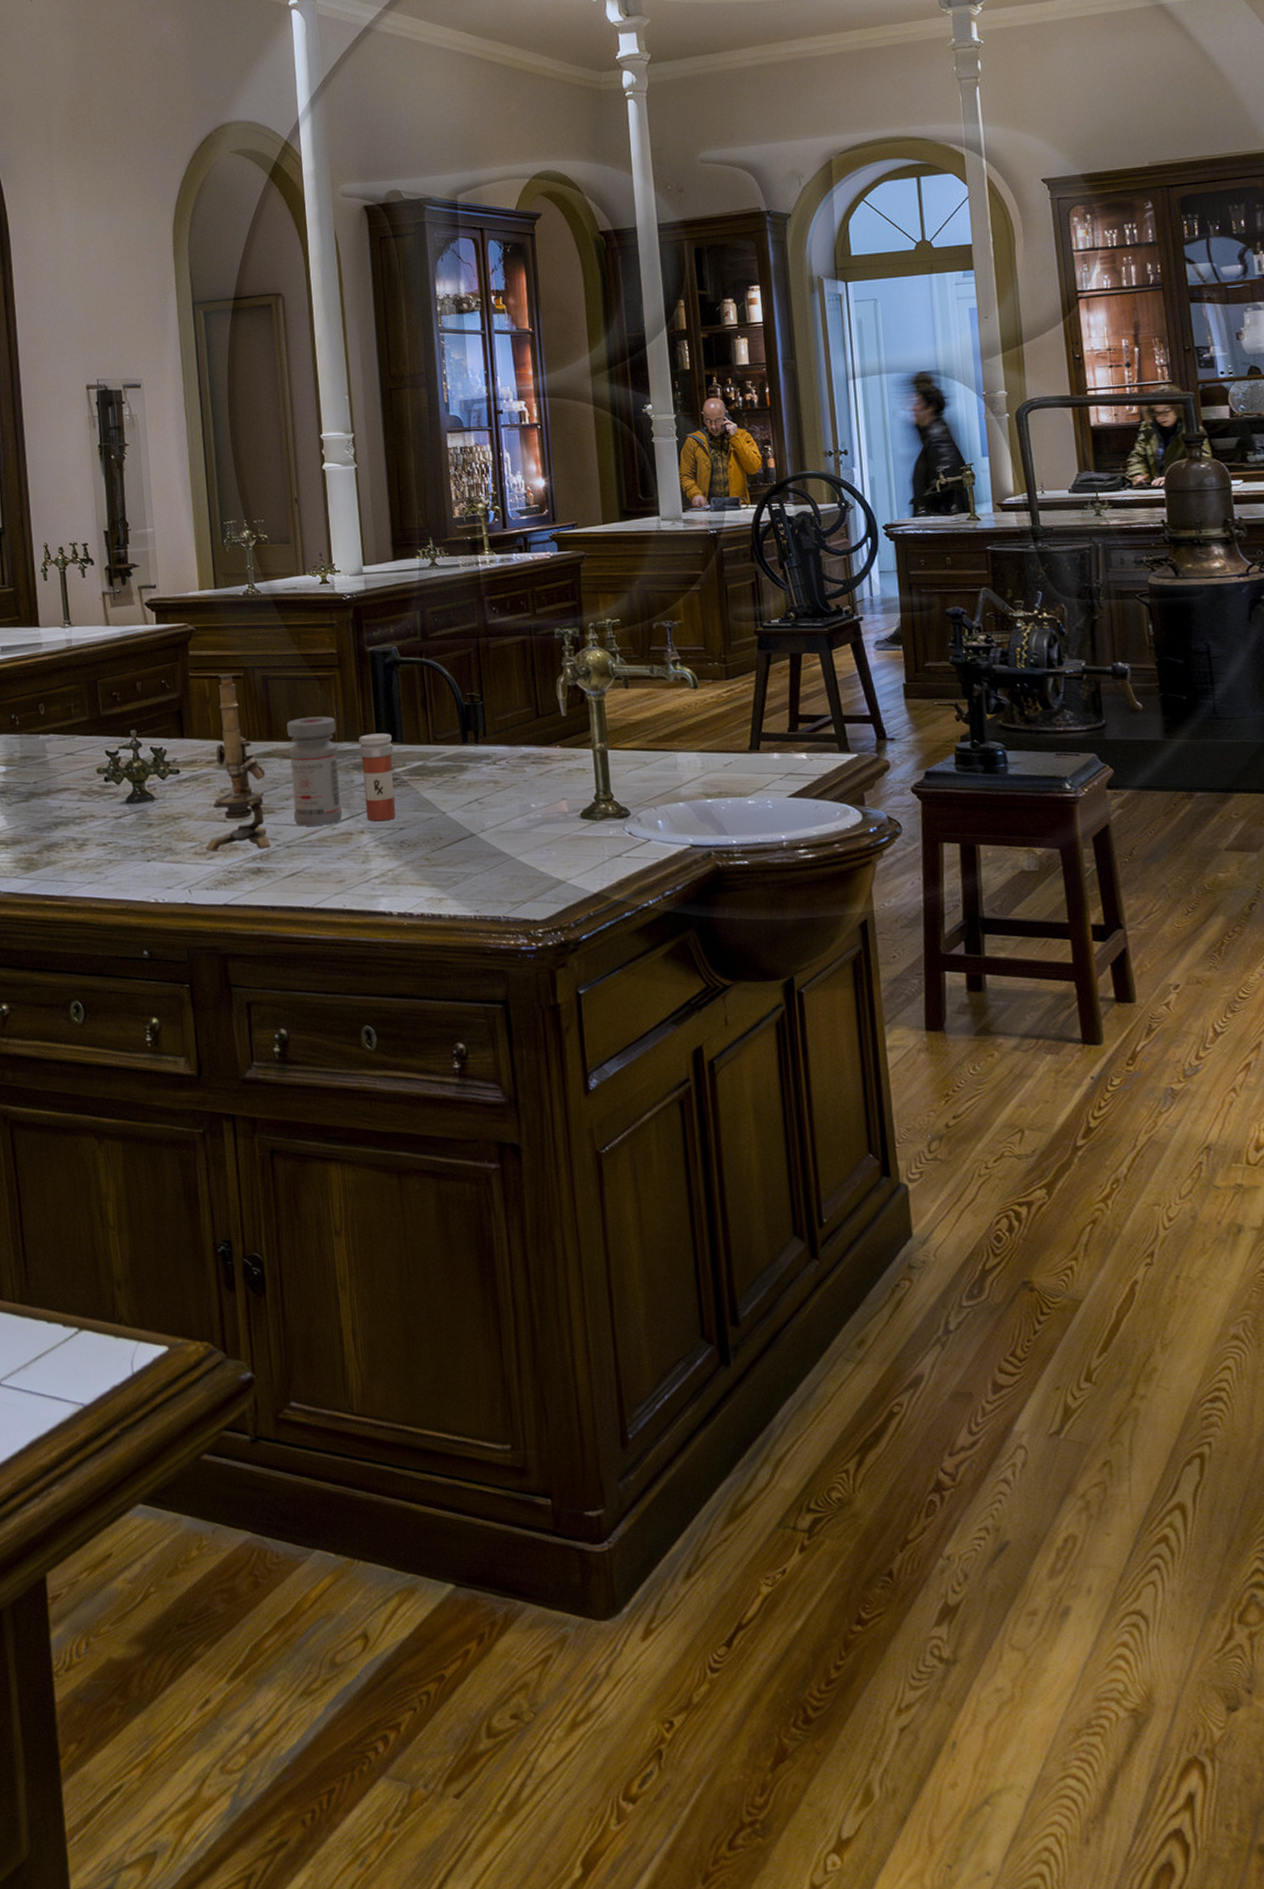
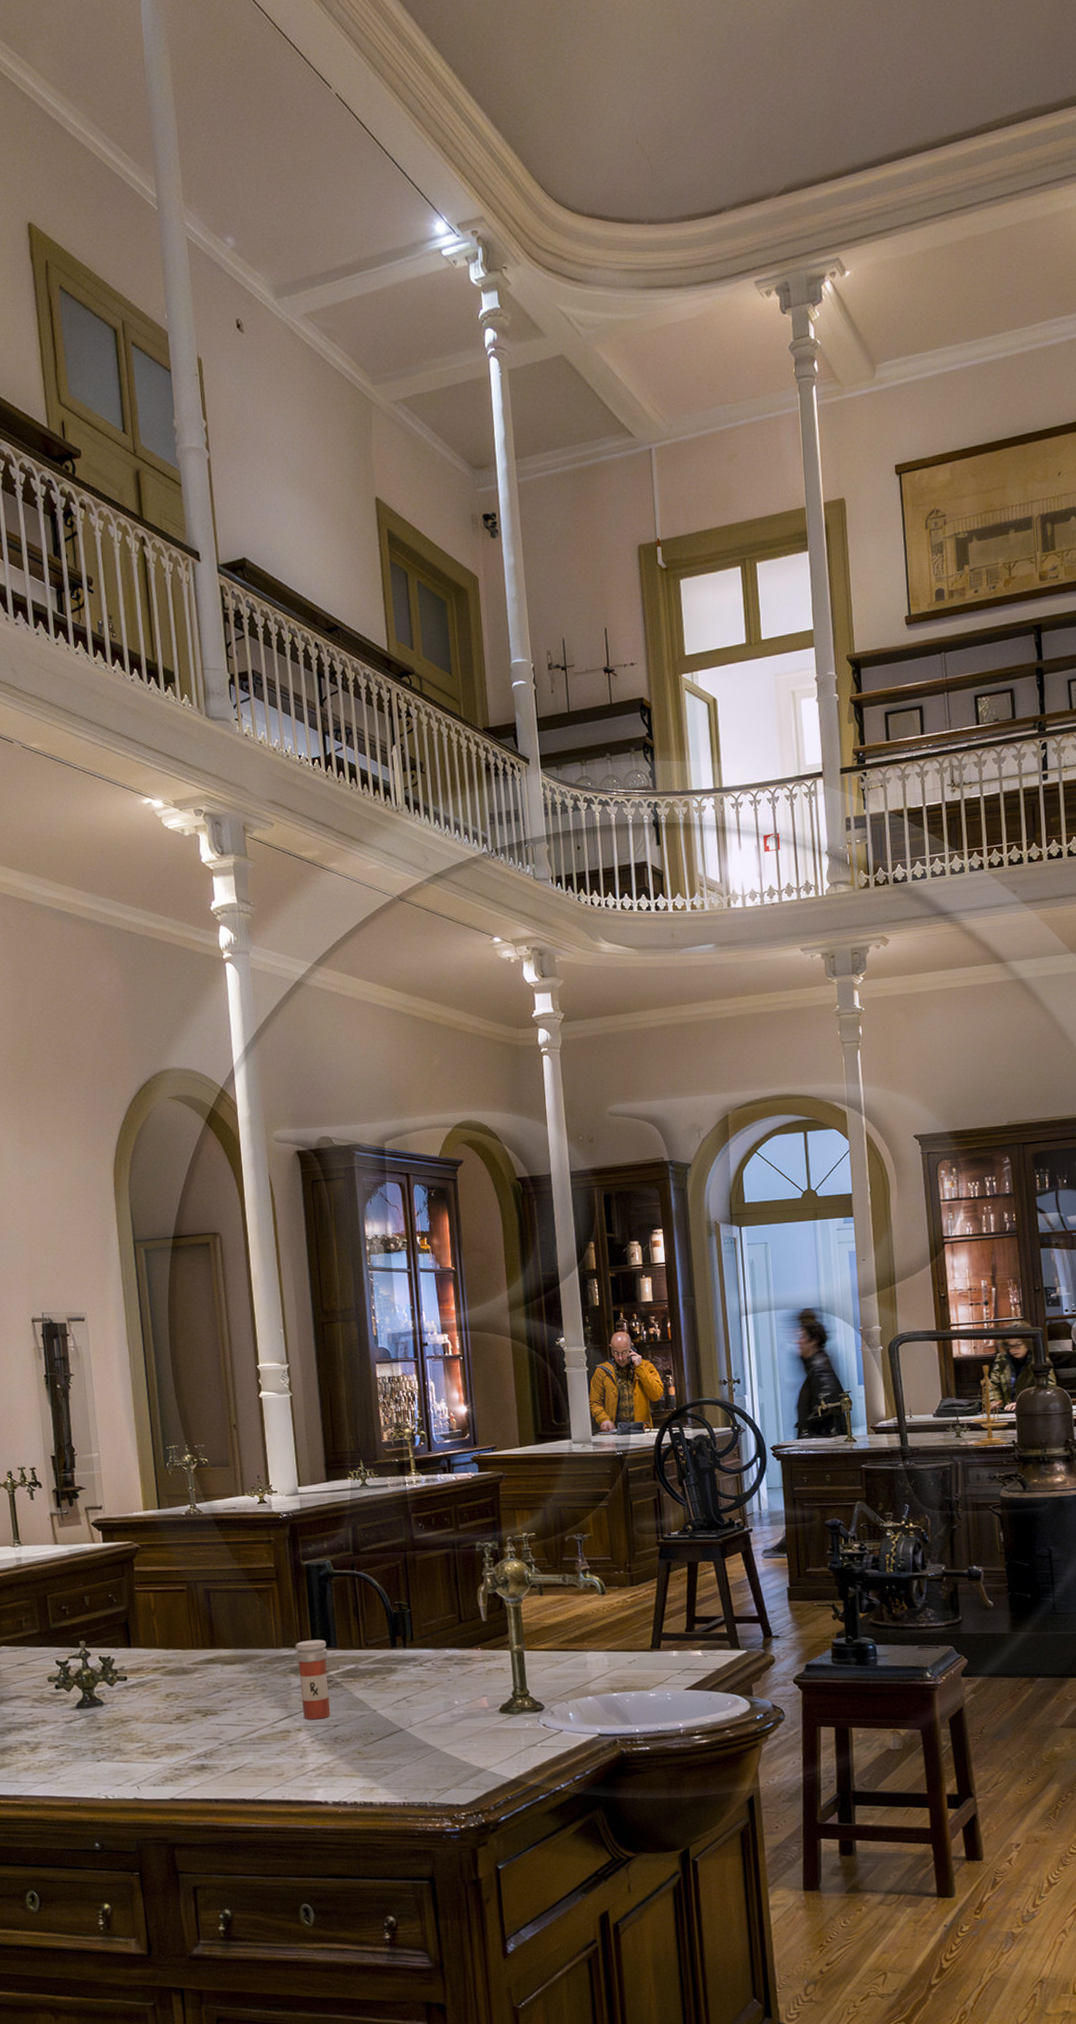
microscope: present [205,673,271,852] -> none [152,1587,215,1751]
medicine bottle: present [286,716,342,826] -> none [227,1625,281,1726]
balance scale: none [1113,434,1158,527] -> present [971,1365,1009,1447]

